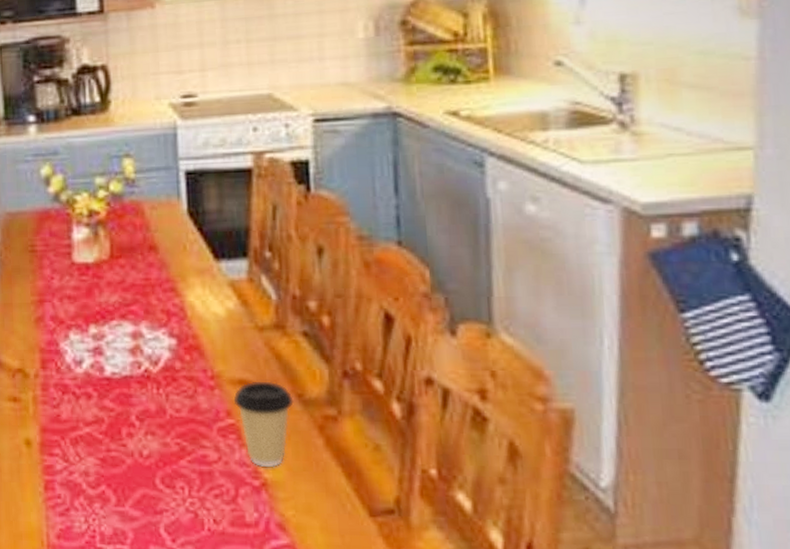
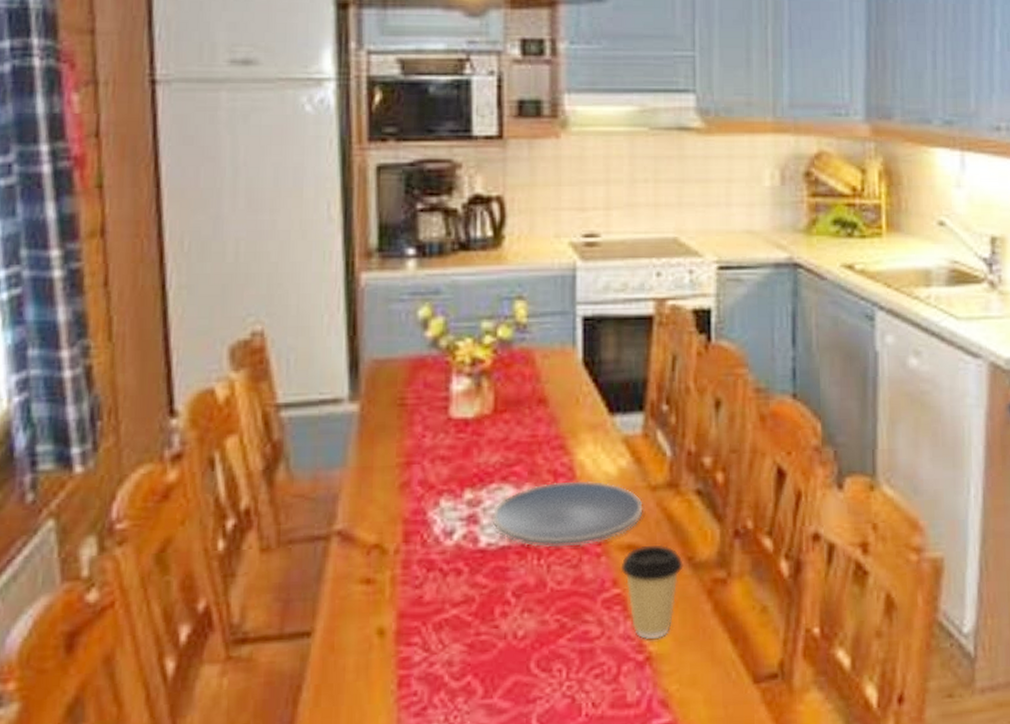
plate: none [114,320,252,379] -> present [492,480,643,548]

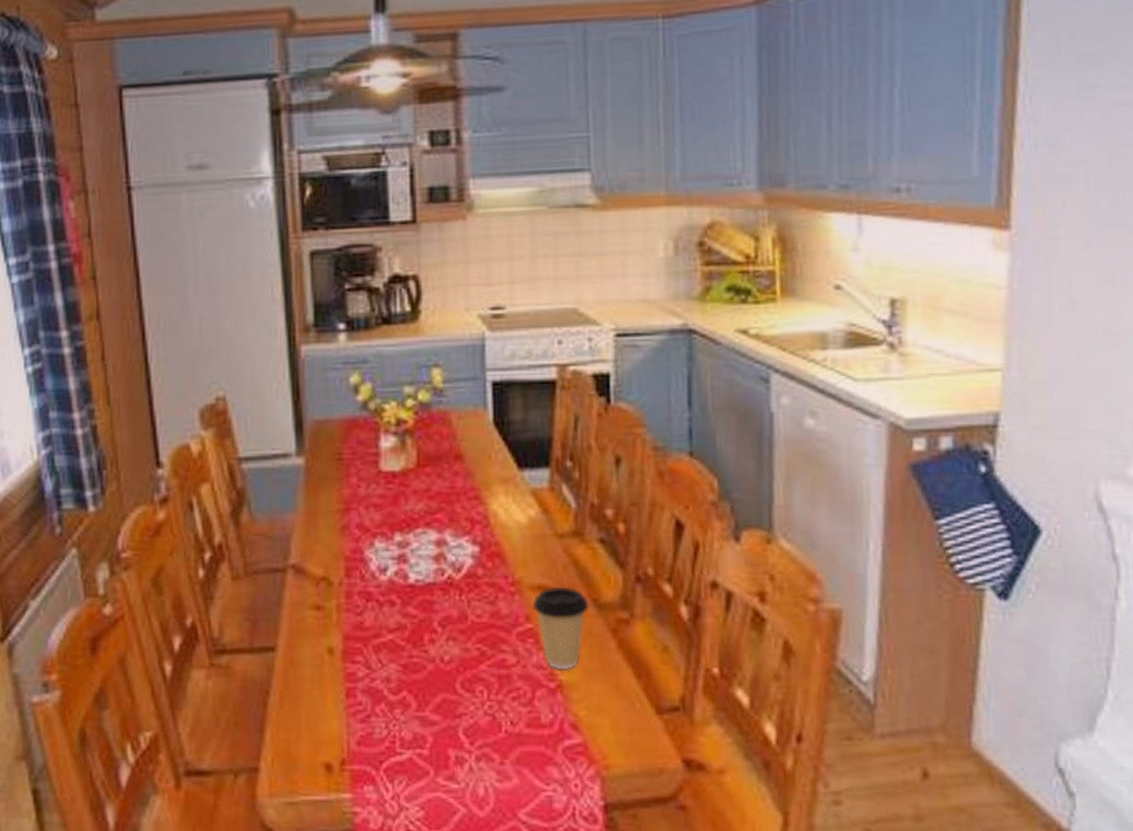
plate: present [492,480,643,548] -> none [418,528,551,586]

